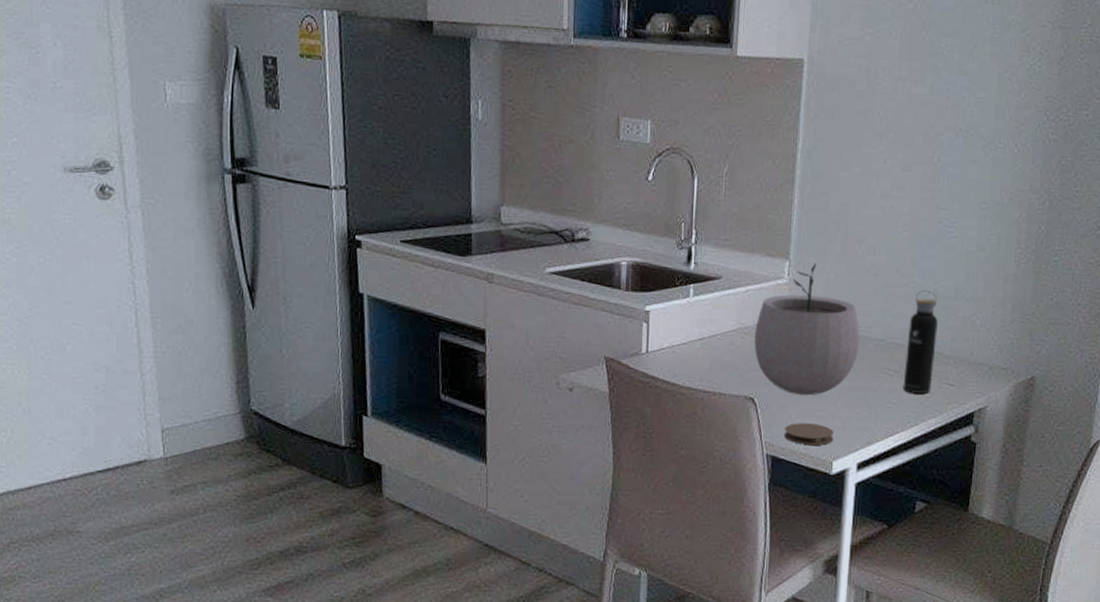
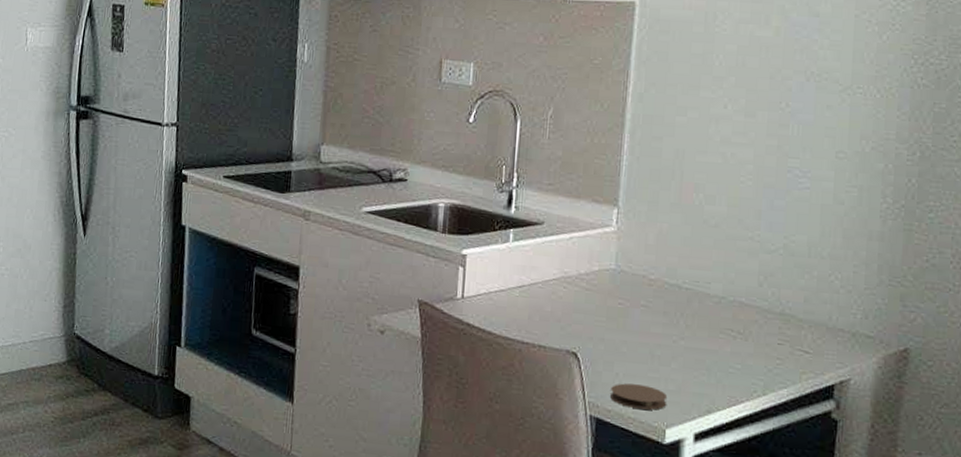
plant pot: present [754,263,860,396] -> none [578,211,697,354]
water bottle: present [903,290,938,394] -> none [748,245,789,360]

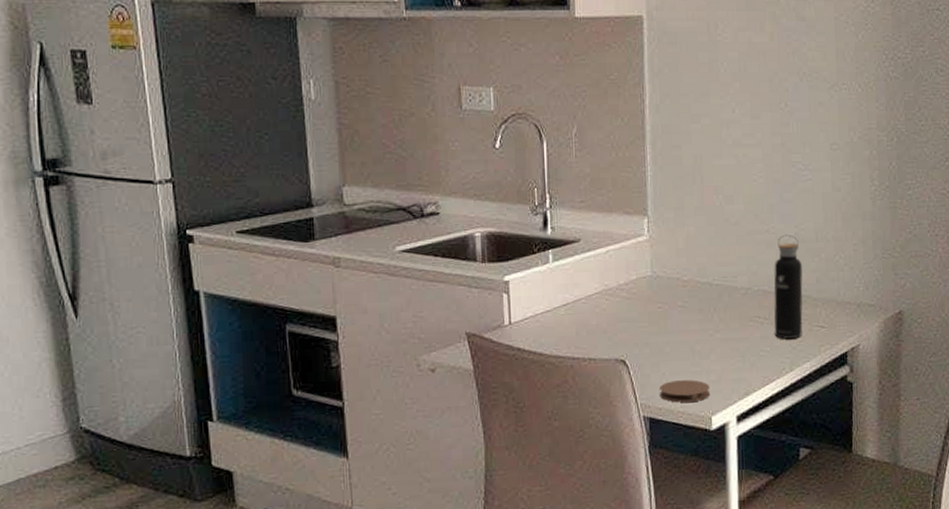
water bottle: none [748,245,789,360] -> present [774,235,803,339]

